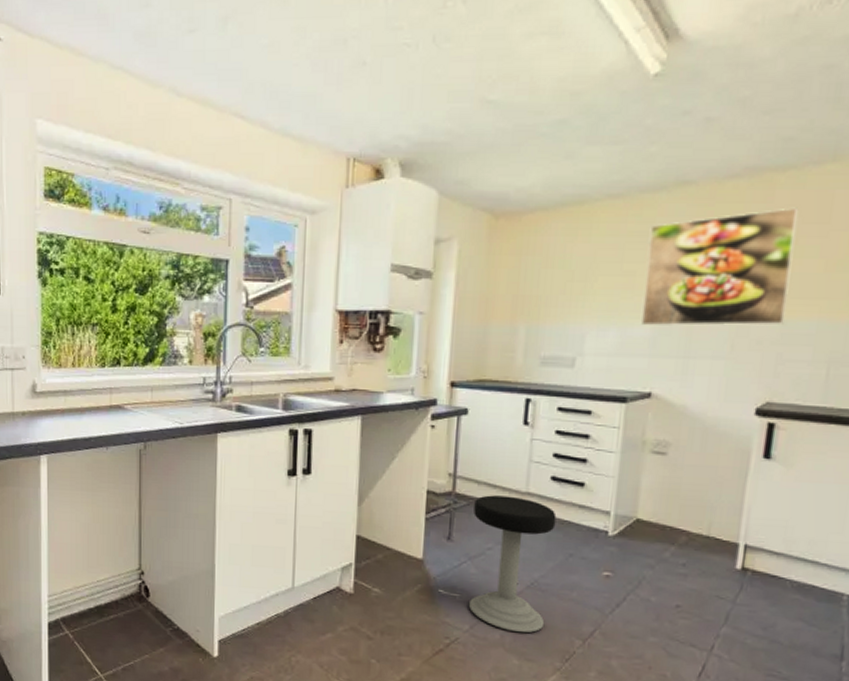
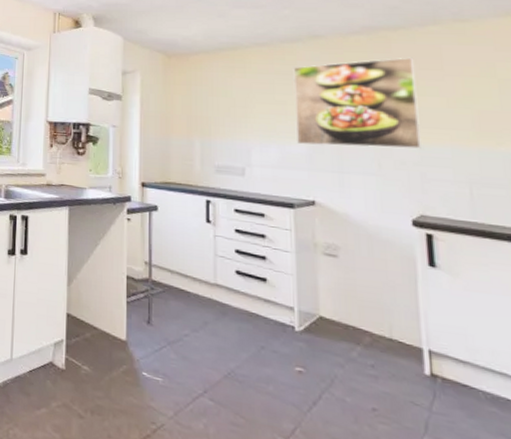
stool: present [468,495,557,633] -> none [169,284,246,426]

